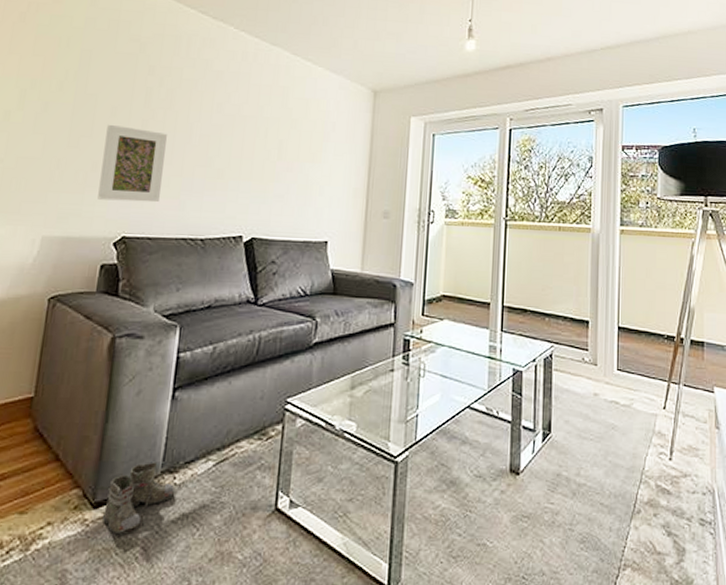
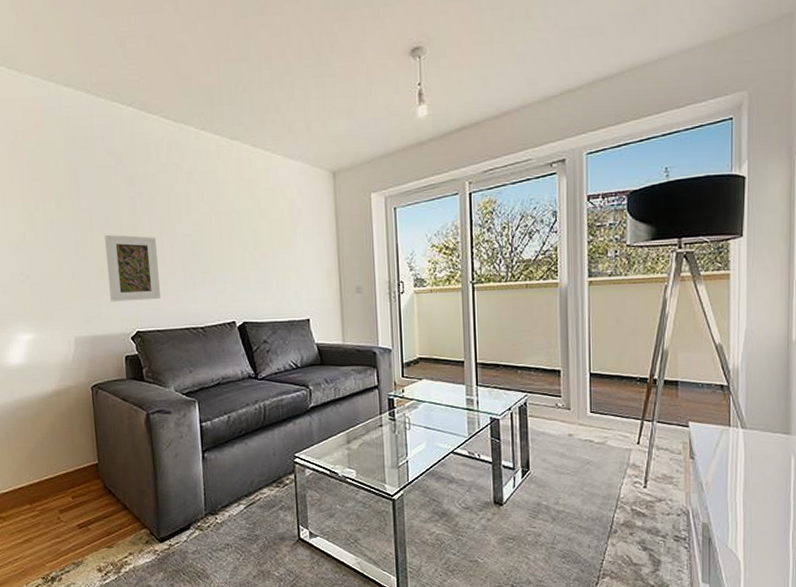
boots: present [95,462,175,535] -> none [165,507,219,561]

